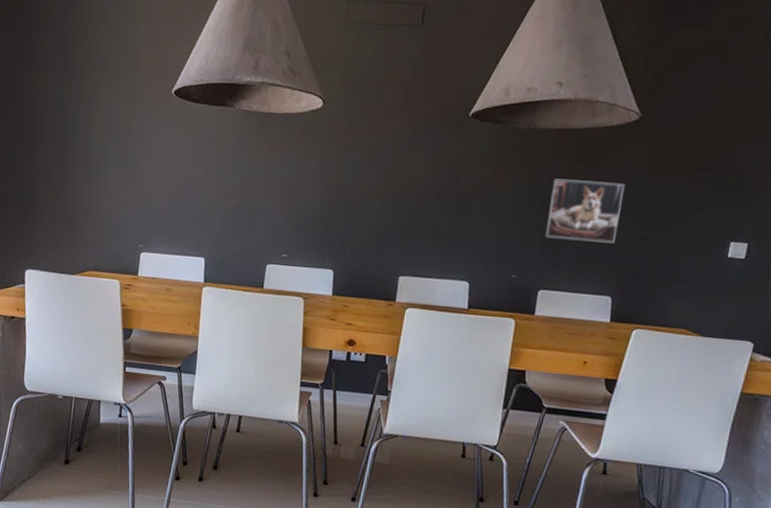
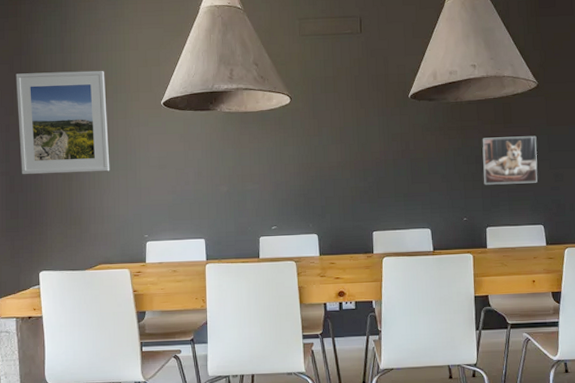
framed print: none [13,39,112,166] -> present [16,70,110,175]

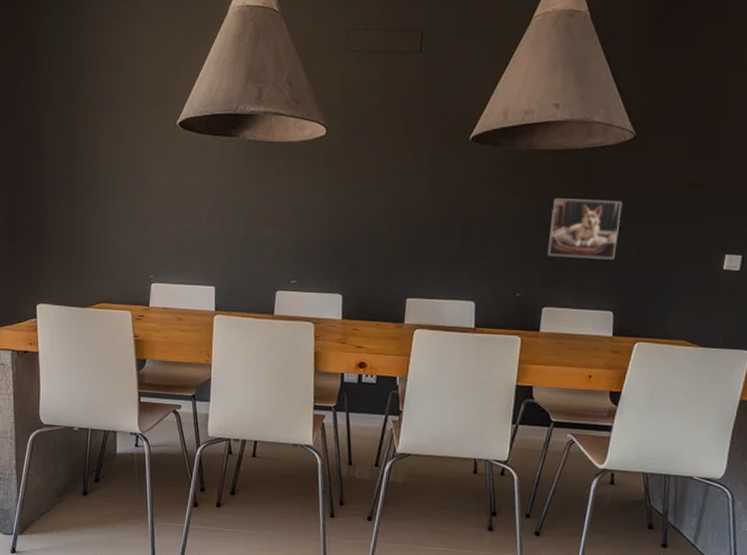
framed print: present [16,70,110,175] -> none [17,75,116,199]

